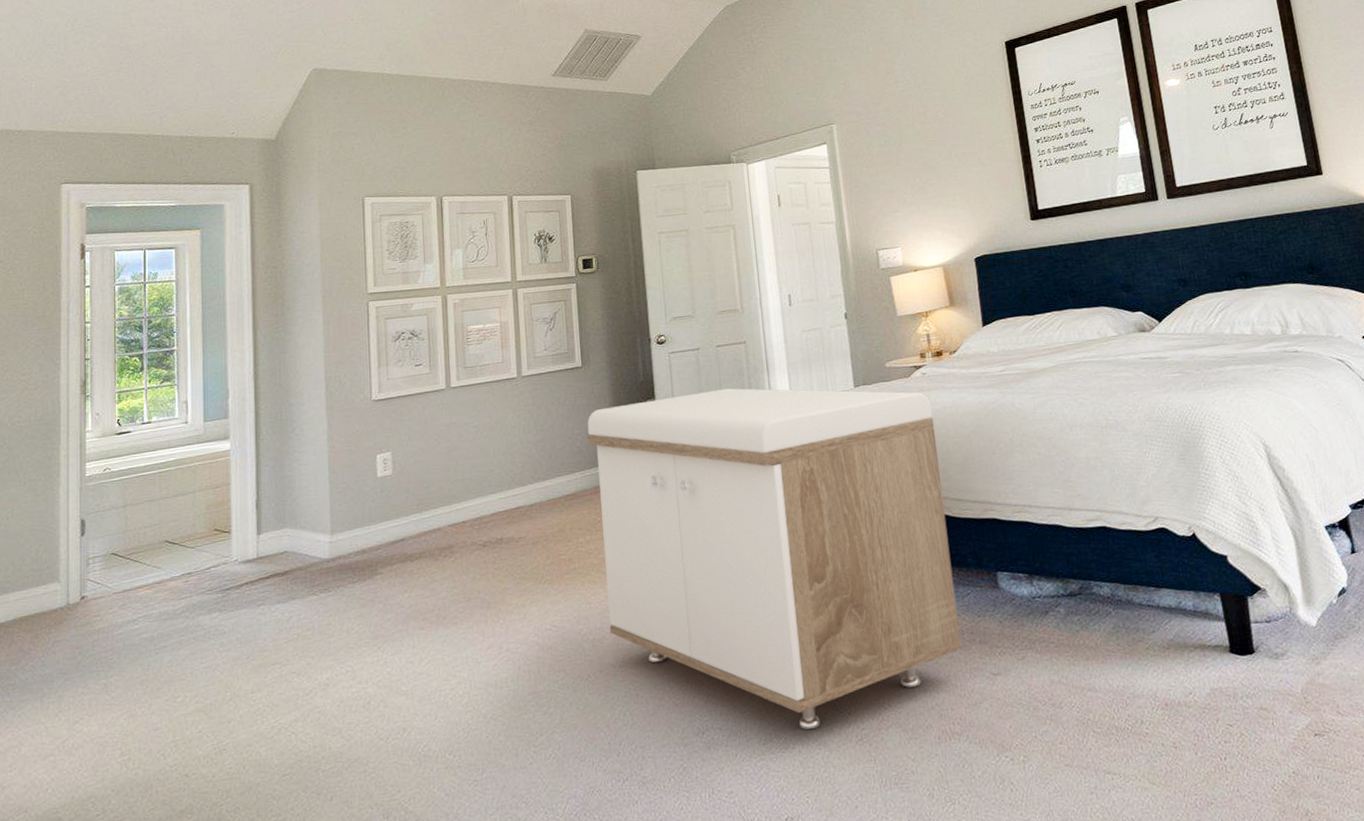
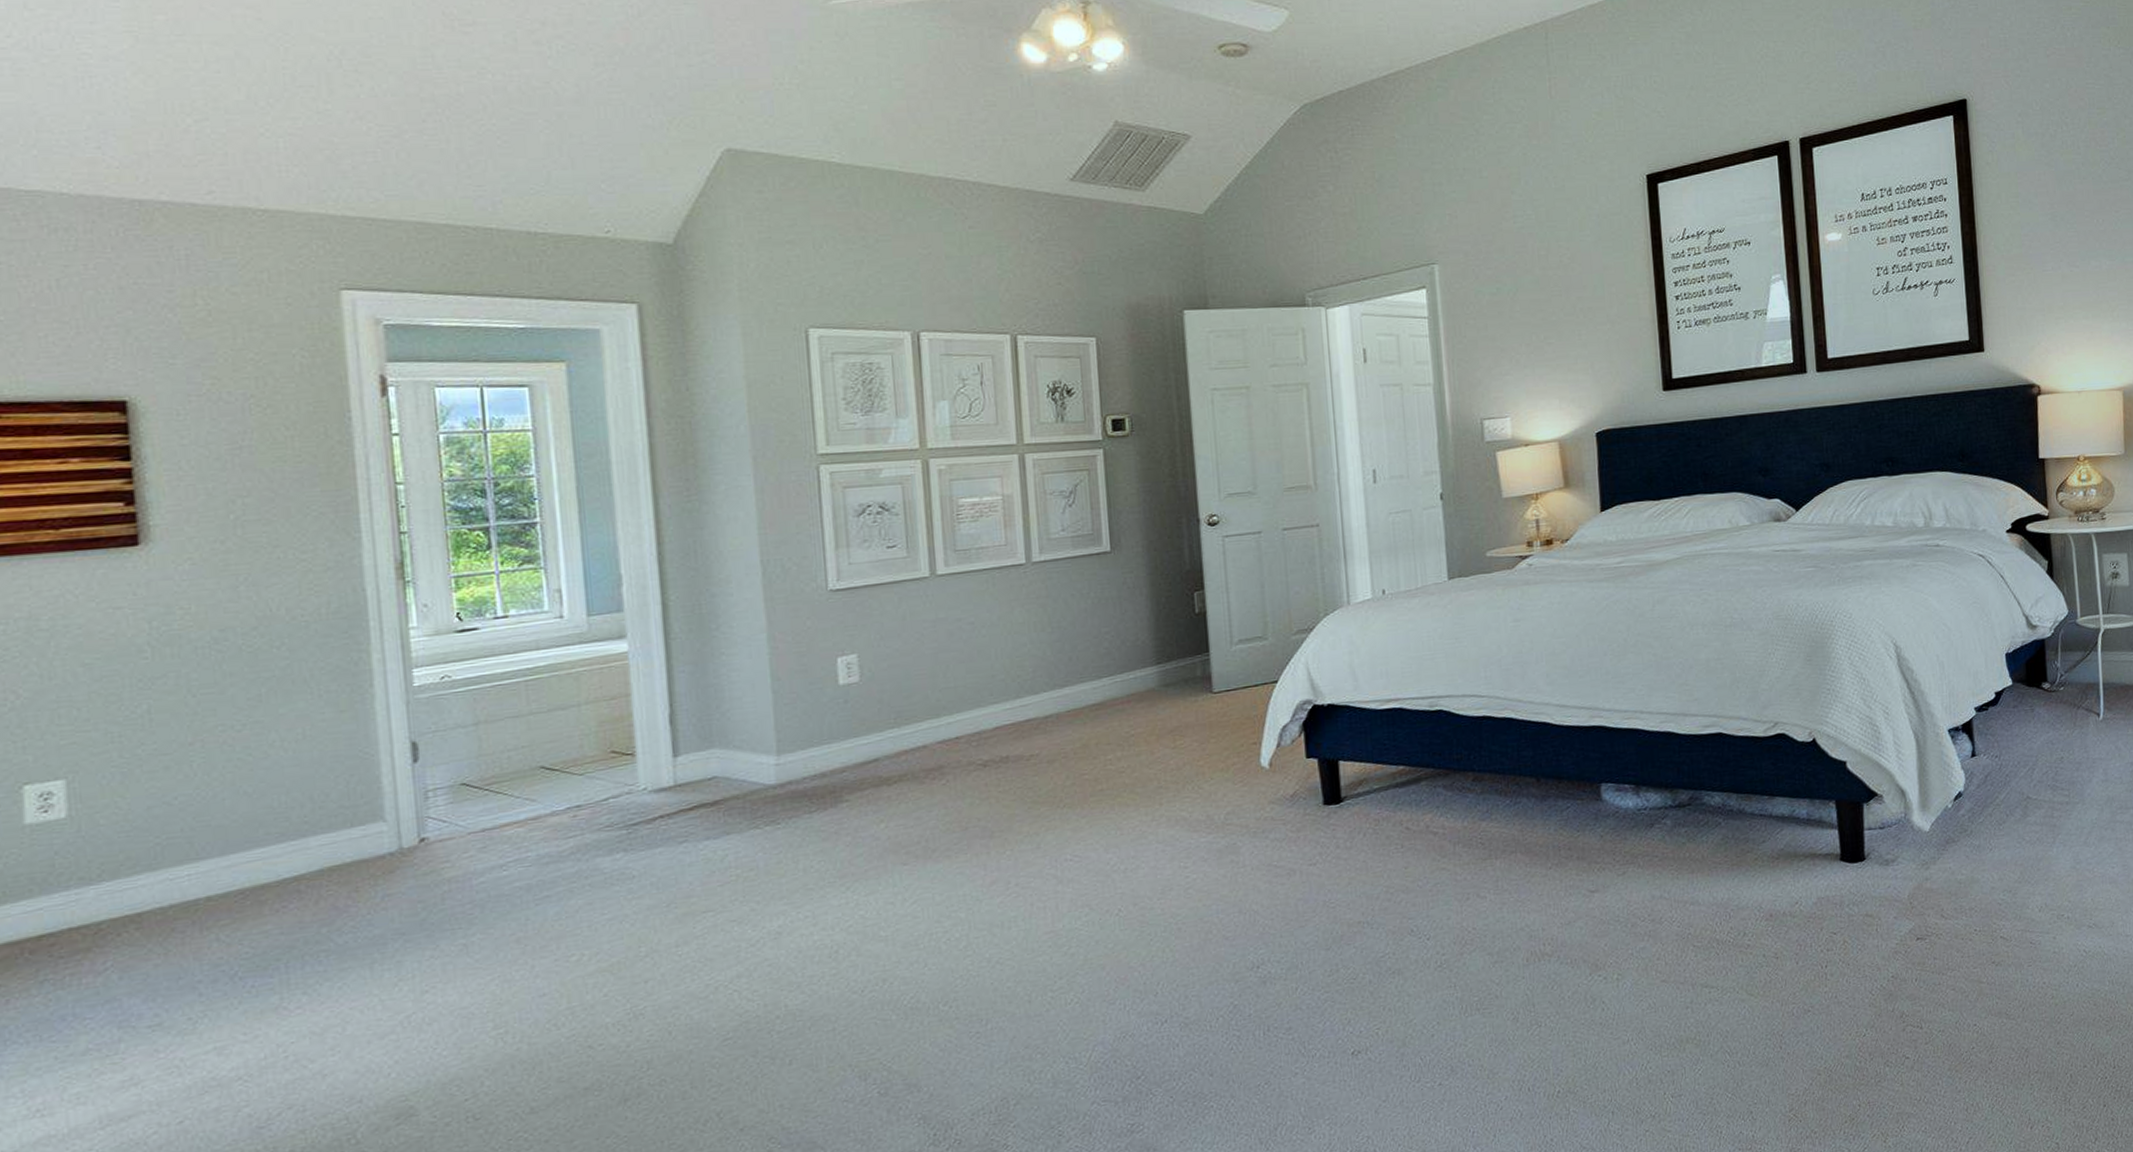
storage bench: present [587,388,962,730] -> none [1117,579,1557,958]

